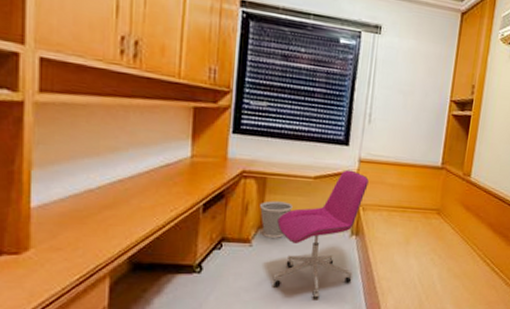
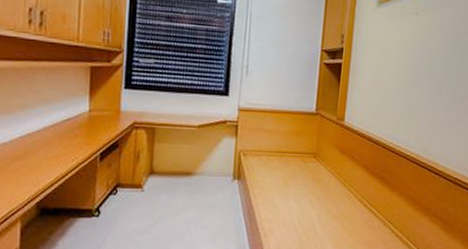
wastebasket: present [260,201,293,238] -> none [150,149,179,183]
office chair: present [272,169,369,298] -> none [162,118,248,239]

